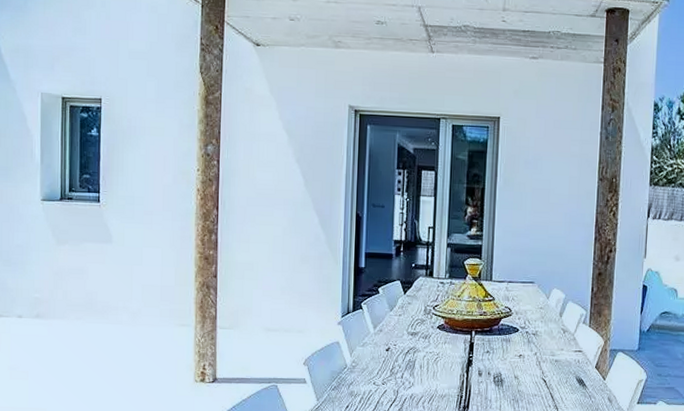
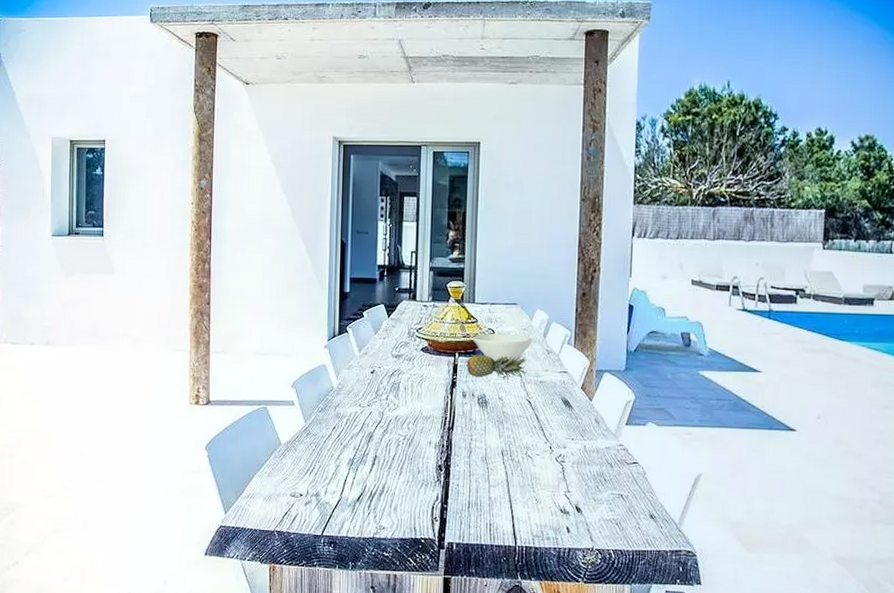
fruit: none [484,333,543,357] -> present [467,355,527,378]
bowl: none [489,311,549,340] -> present [473,333,533,362]

